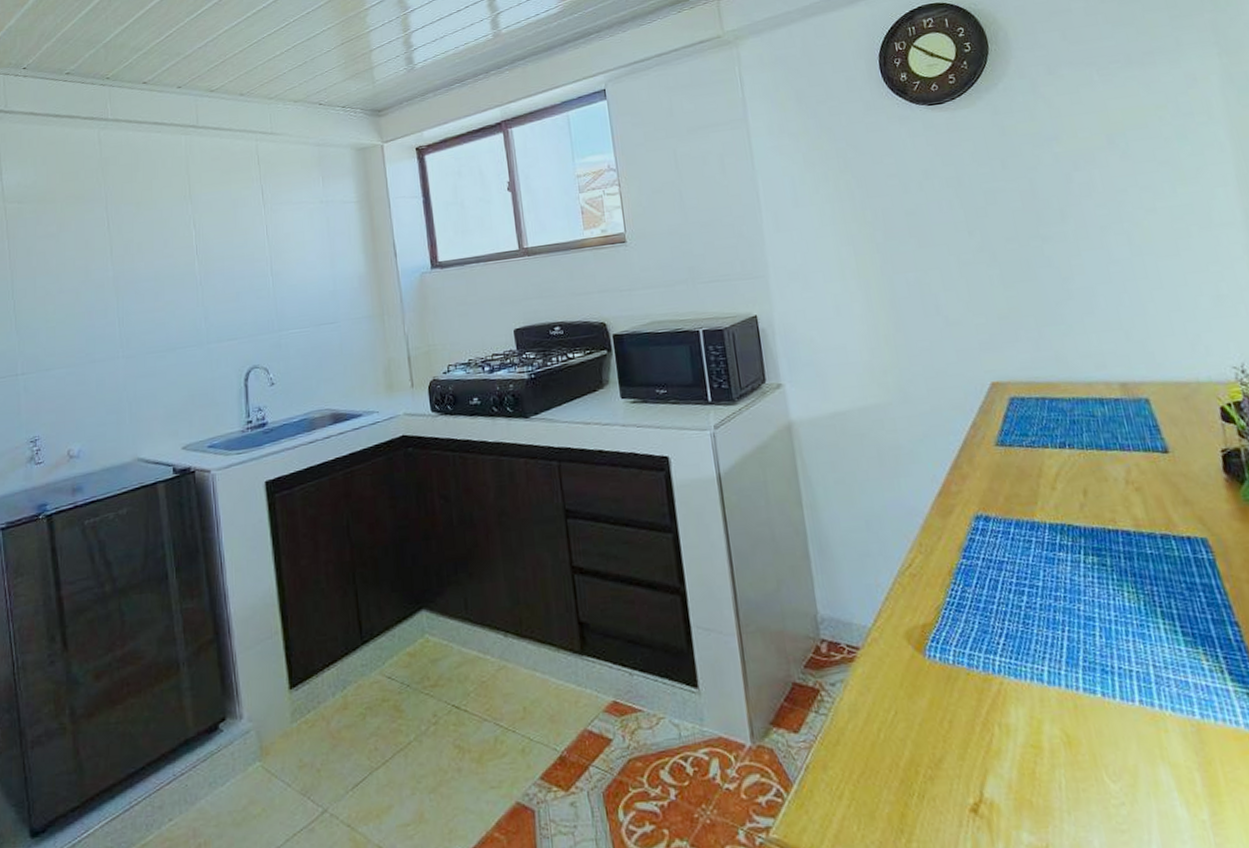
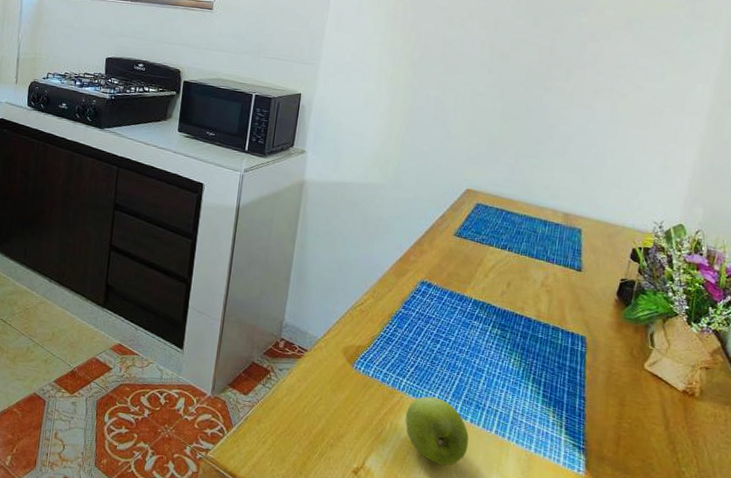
apple: none [1014,671,1113,771] -> present [405,396,469,466]

